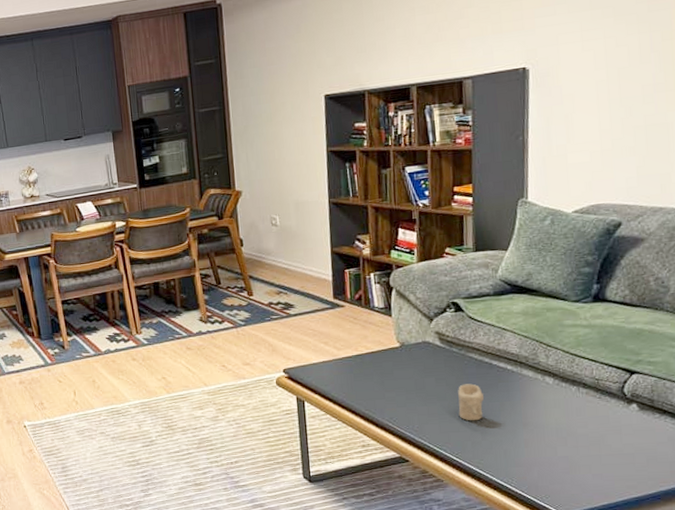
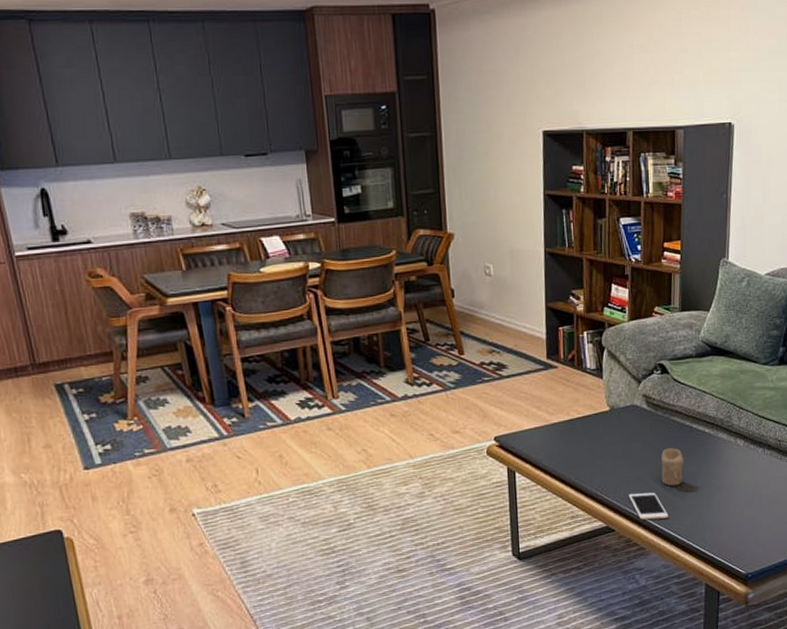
cell phone: none [422,426,468,453] -> present [628,492,669,520]

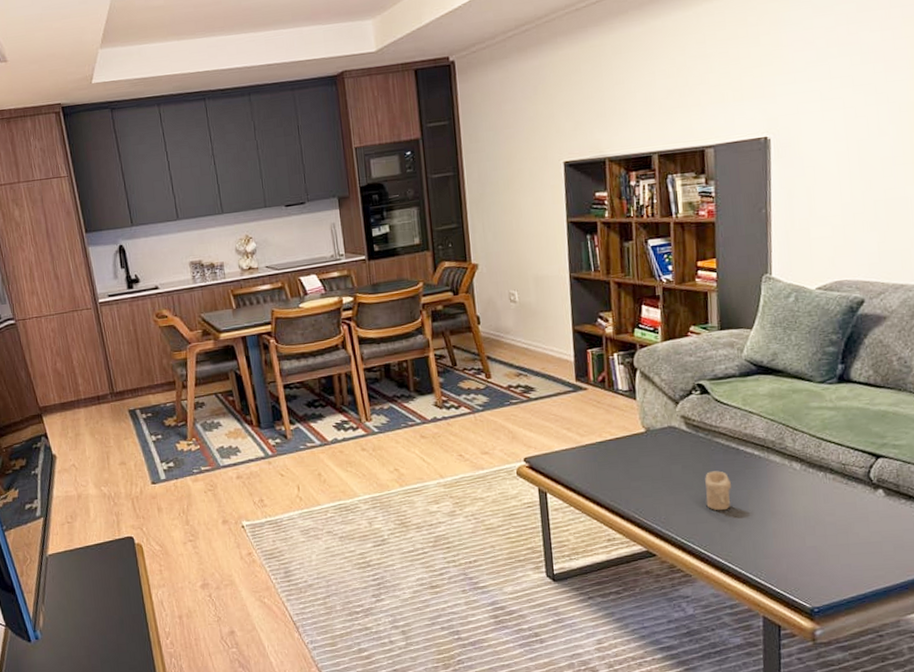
cell phone: present [628,492,669,520] -> none [669,516,716,546]

